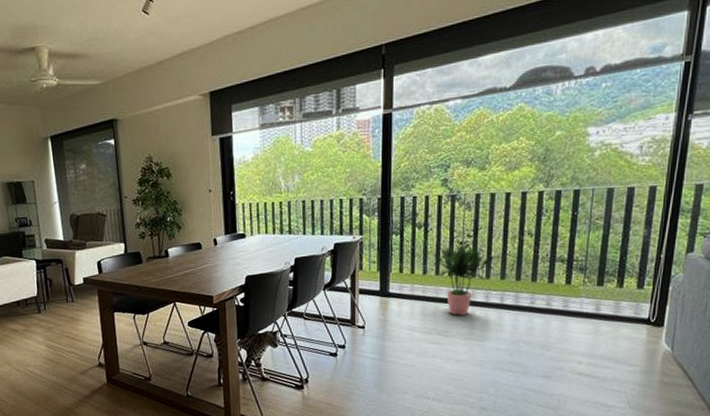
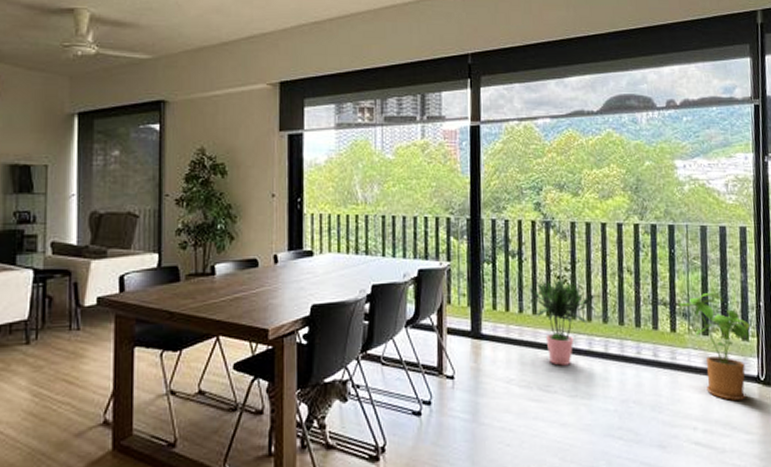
house plant: none [577,248,648,339] -> present [679,292,751,401]

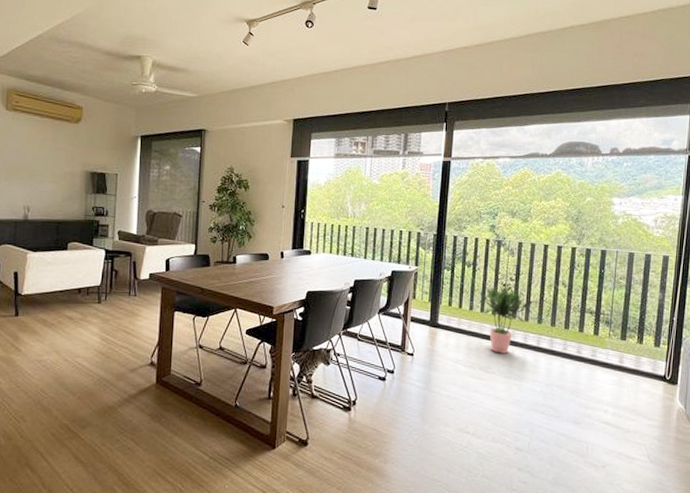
house plant: present [679,292,751,401] -> none [603,306,663,393]

